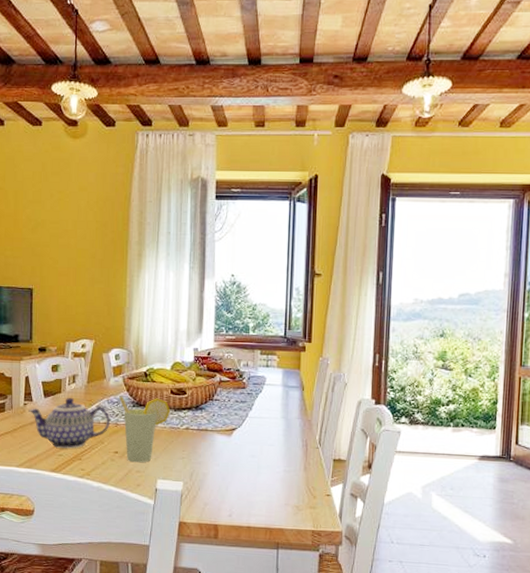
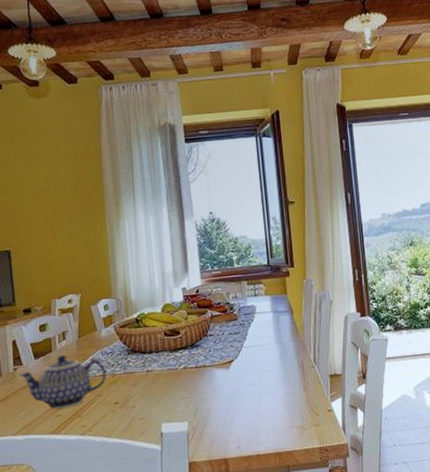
cup: present [119,396,171,463] -> none [113,342,167,411]

